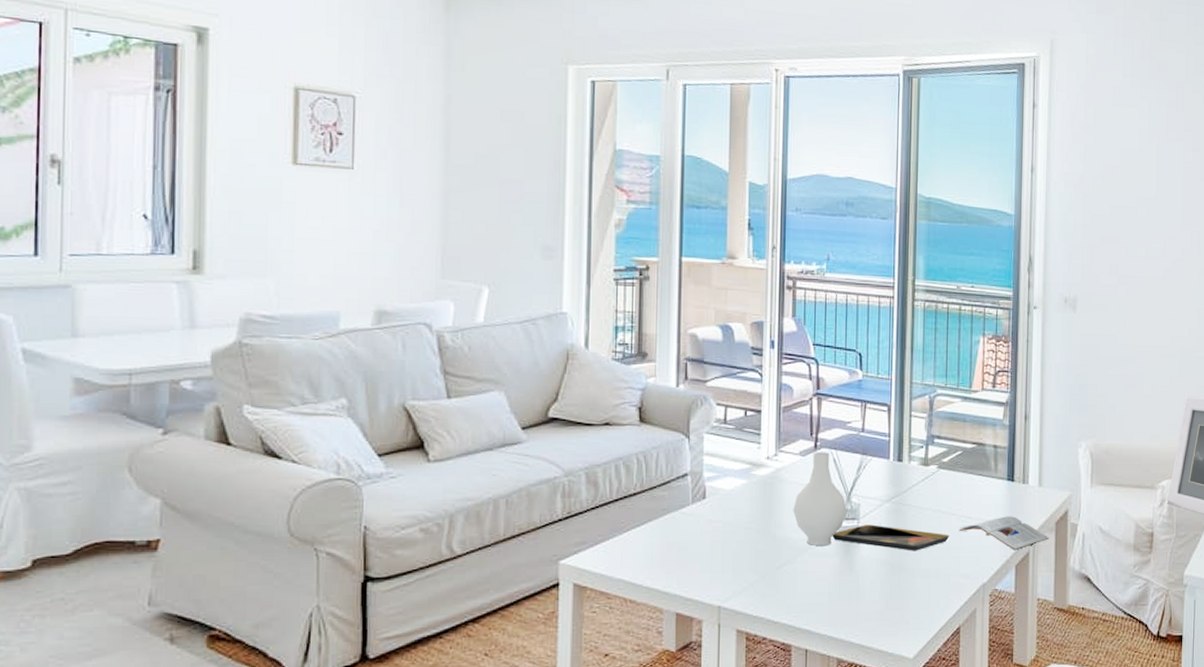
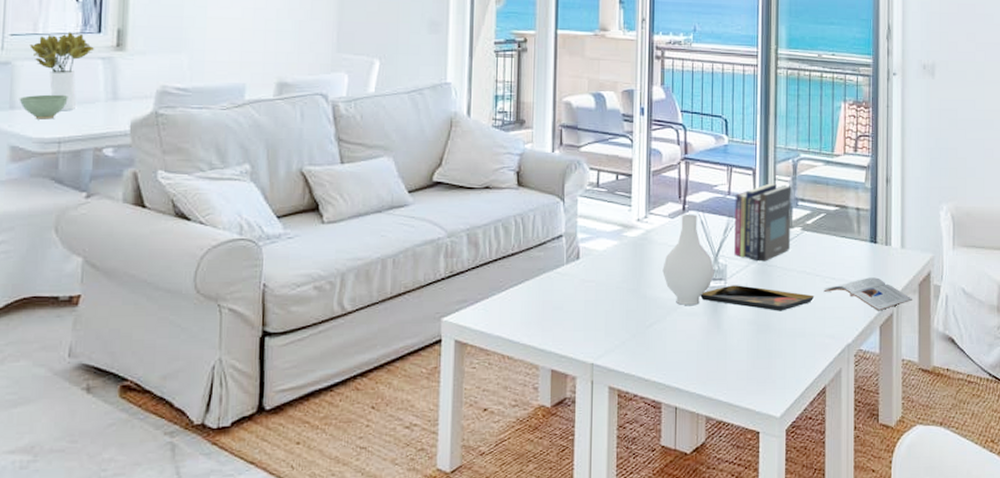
bowl: none [82,321,139,349] -> present [19,94,68,120]
flower bouquet: none [92,252,168,340] -> present [29,32,95,111]
books: none [868,420,928,501] -> present [734,183,791,262]

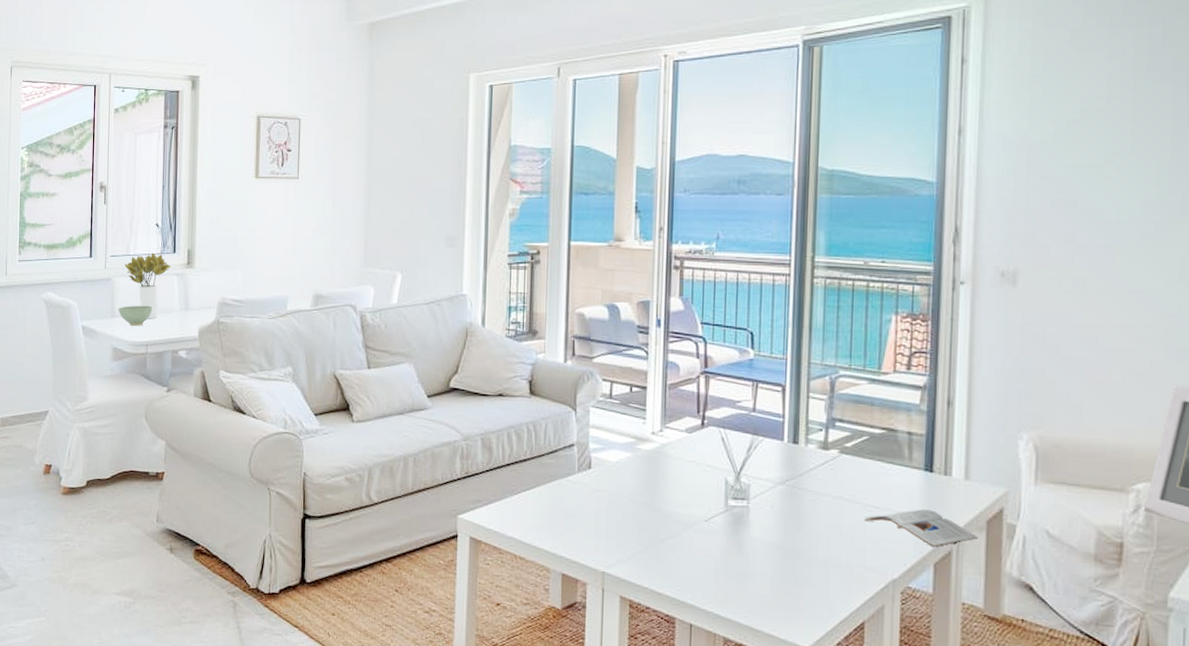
vase: present [662,214,714,305] -> none [678,430,736,523]
decorative tray: present [700,285,815,311] -> none [719,506,853,538]
books: present [734,183,791,262] -> none [759,401,828,484]

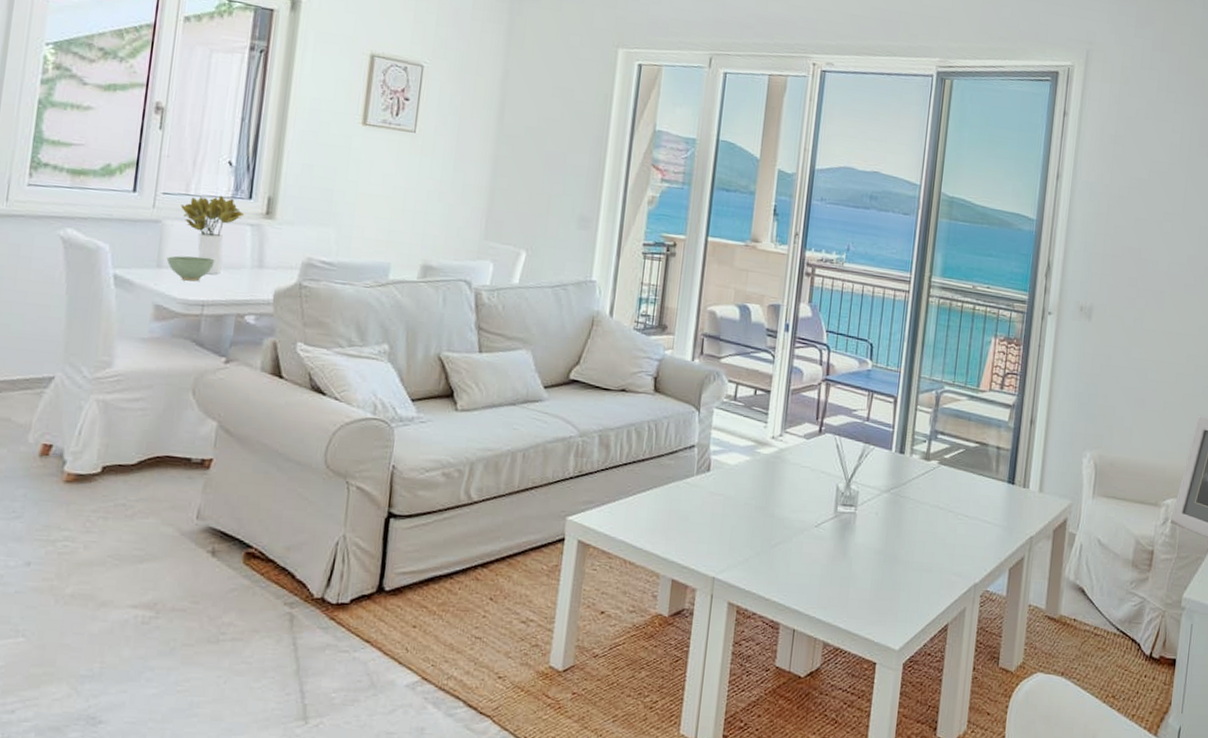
magazine: present [864,509,979,547] -> none [955,518,1046,554]

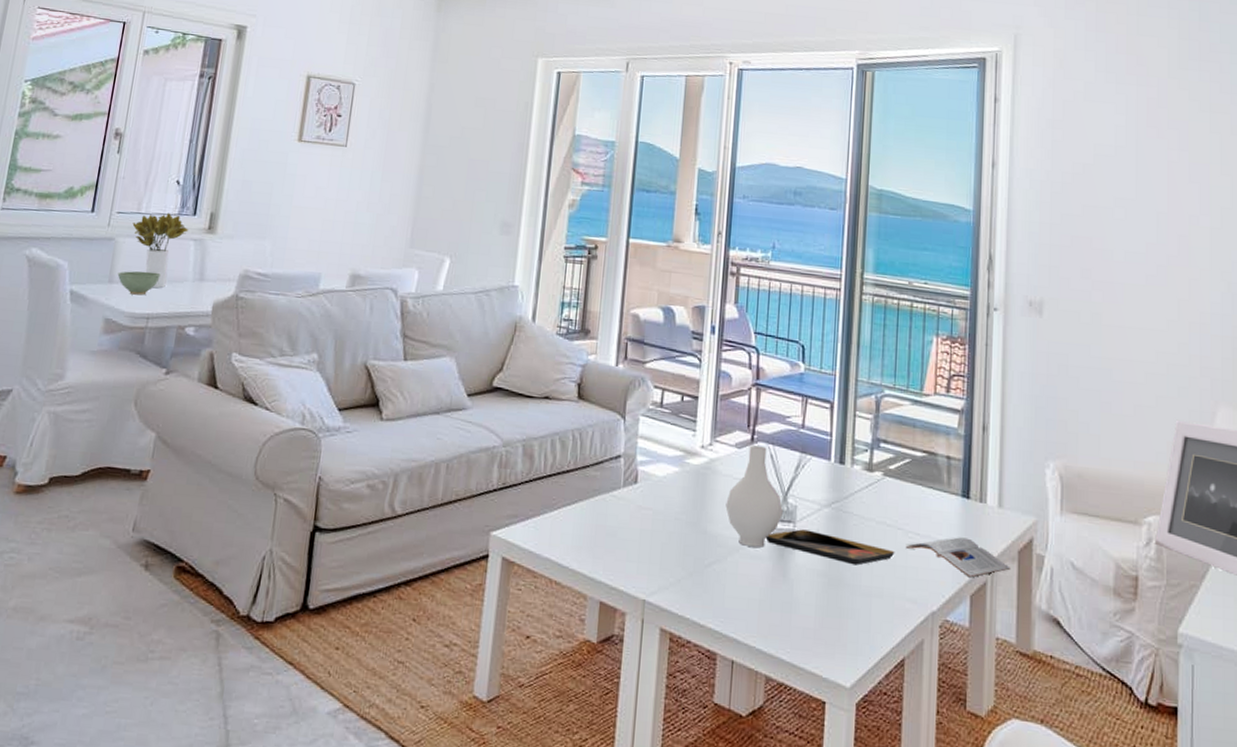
vase: none [792,436,846,529] -> present [725,445,783,548]
decorative tray: none [828,512,946,544] -> present [765,529,895,566]
magazine: none [955,518,1046,554] -> present [905,537,1011,578]

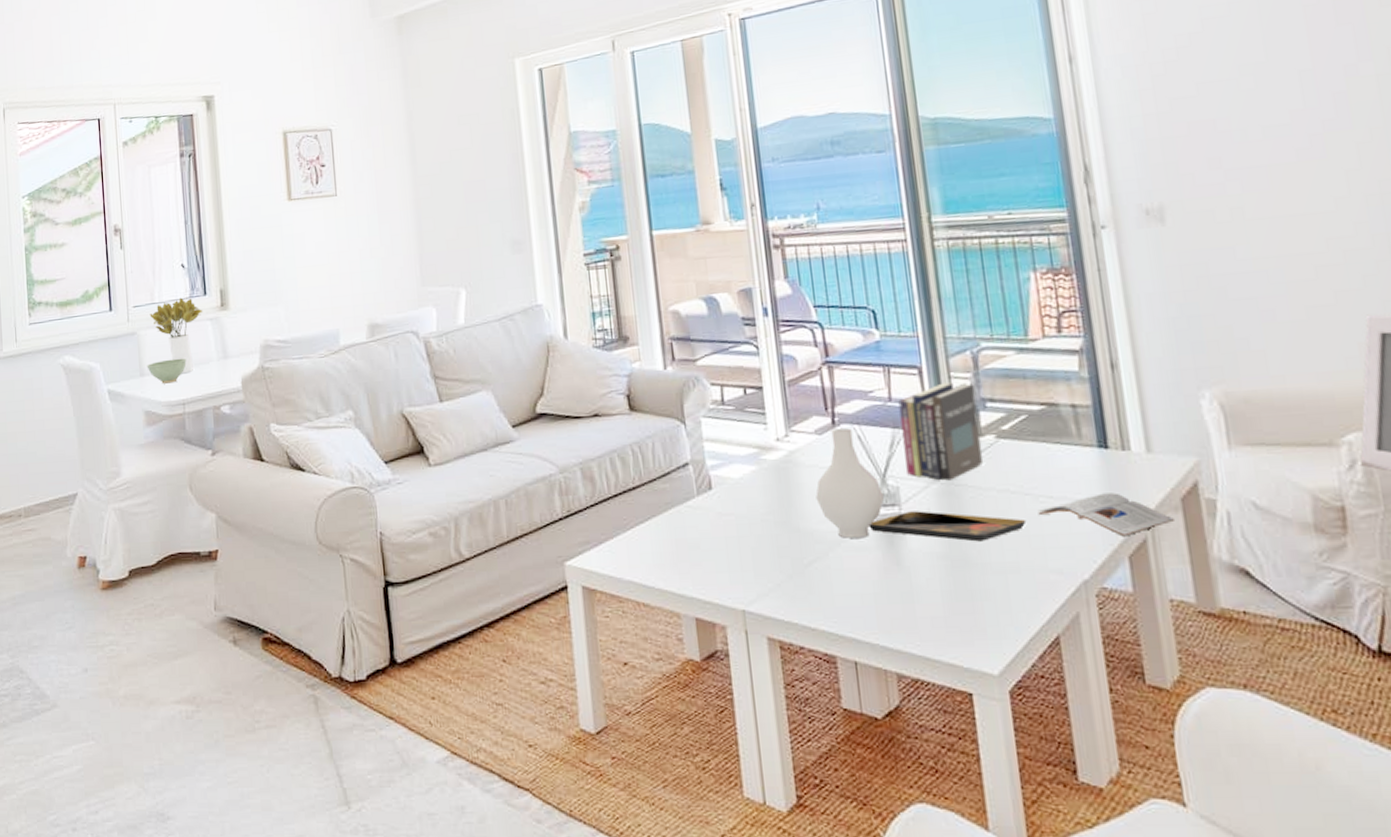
books: none [806,419,873,507] -> present [898,382,984,481]

